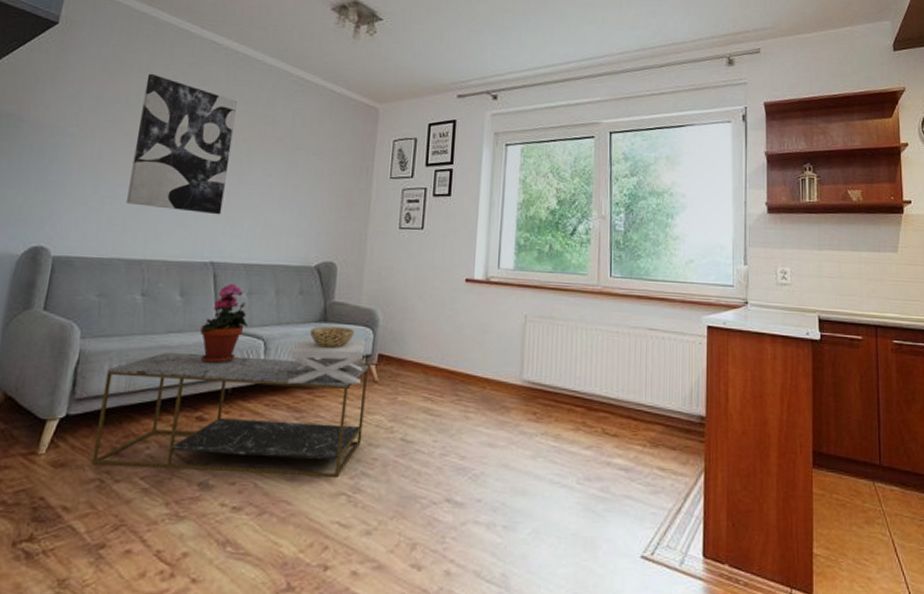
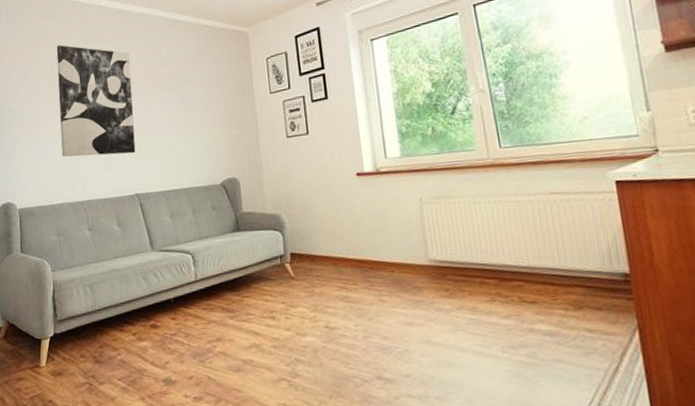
coffee table: present [91,351,369,477] -> none [76,264,291,372]
potted plant: present [200,284,248,365] -> none [139,210,176,280]
decorative bowl: present [287,326,366,385] -> none [215,233,280,288]

